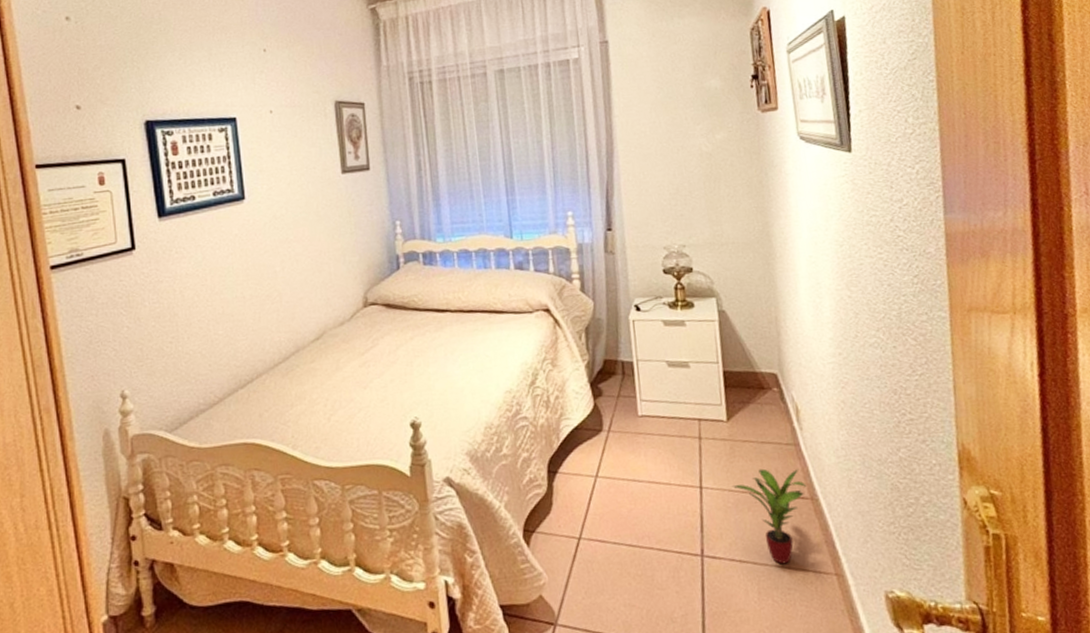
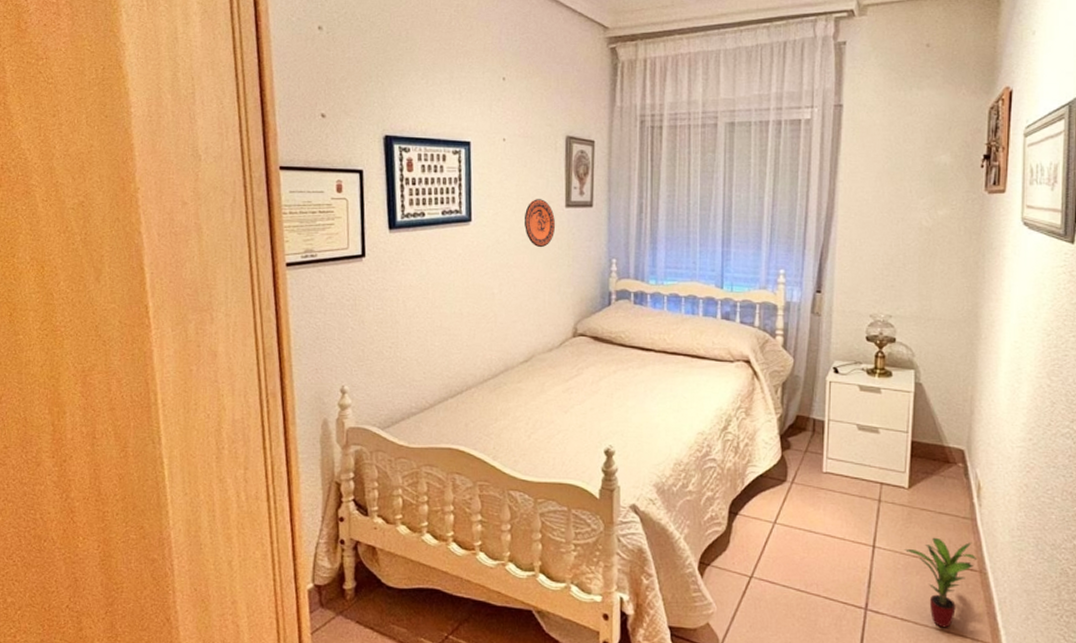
decorative plate: none [299,168,334,219] -> present [524,199,556,248]

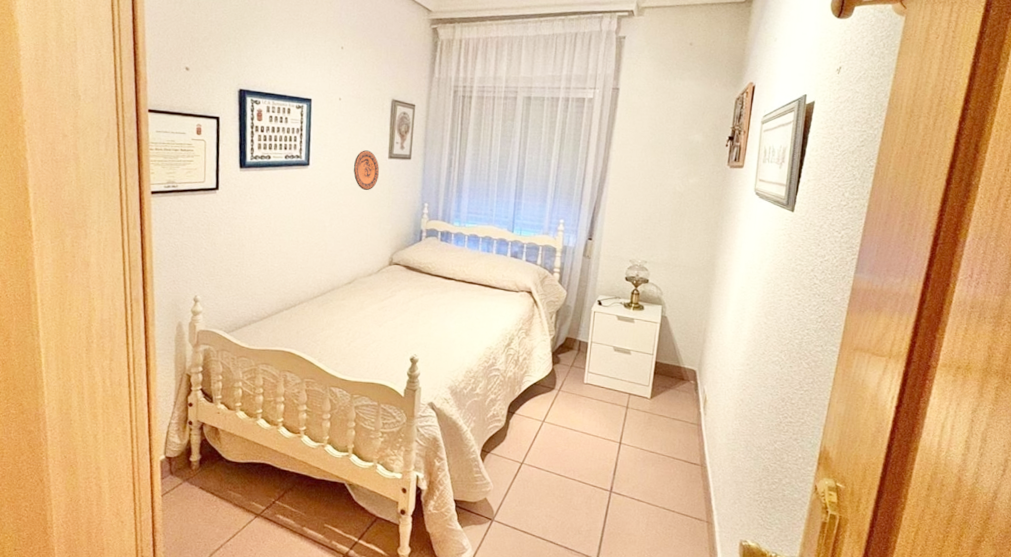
potted plant: present [904,537,977,628] -> none [644,437,700,508]

